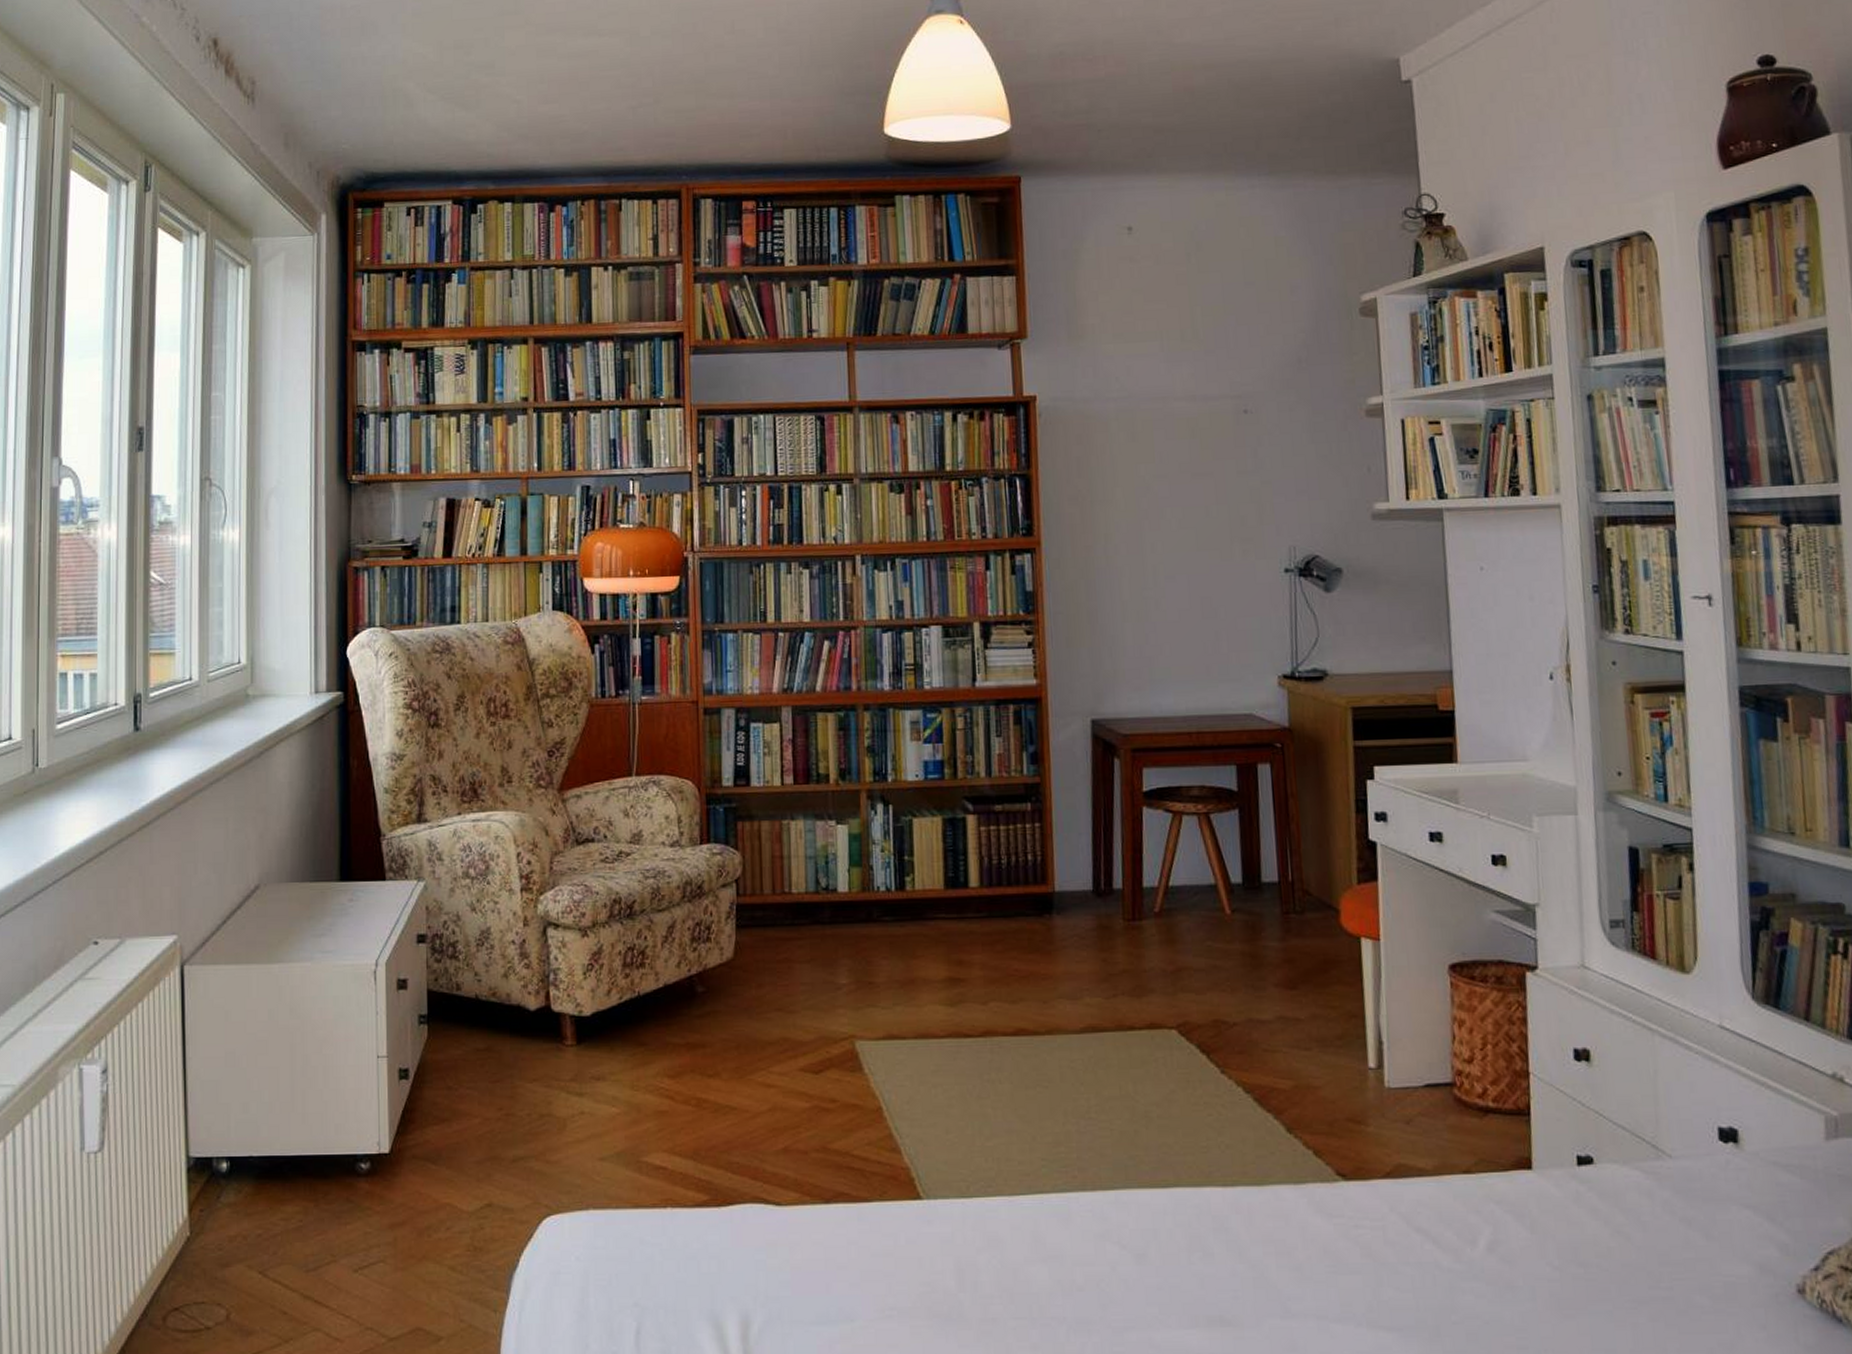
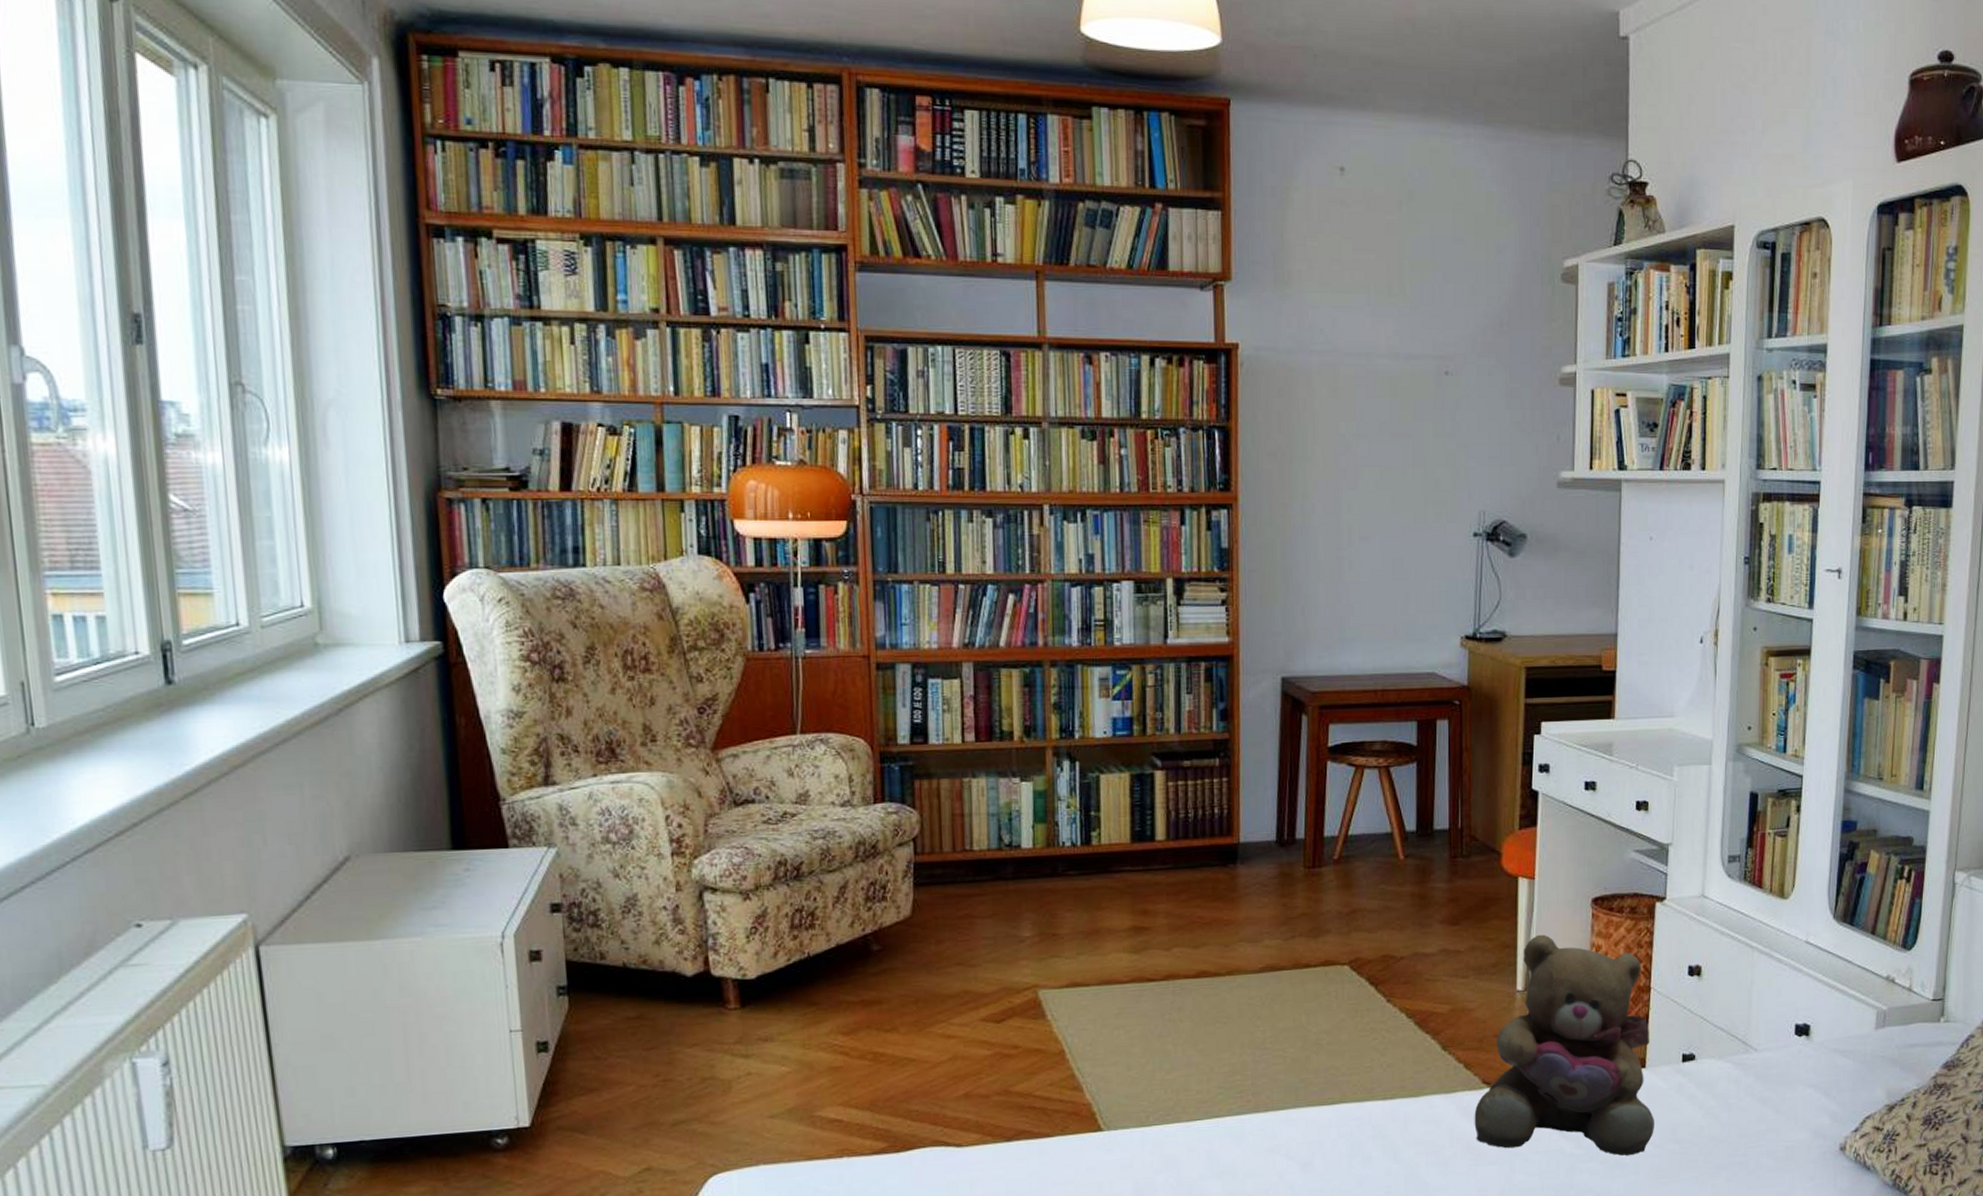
teddy bear: none [1329,1004,1551,1276] -> present [1474,934,1654,1156]

